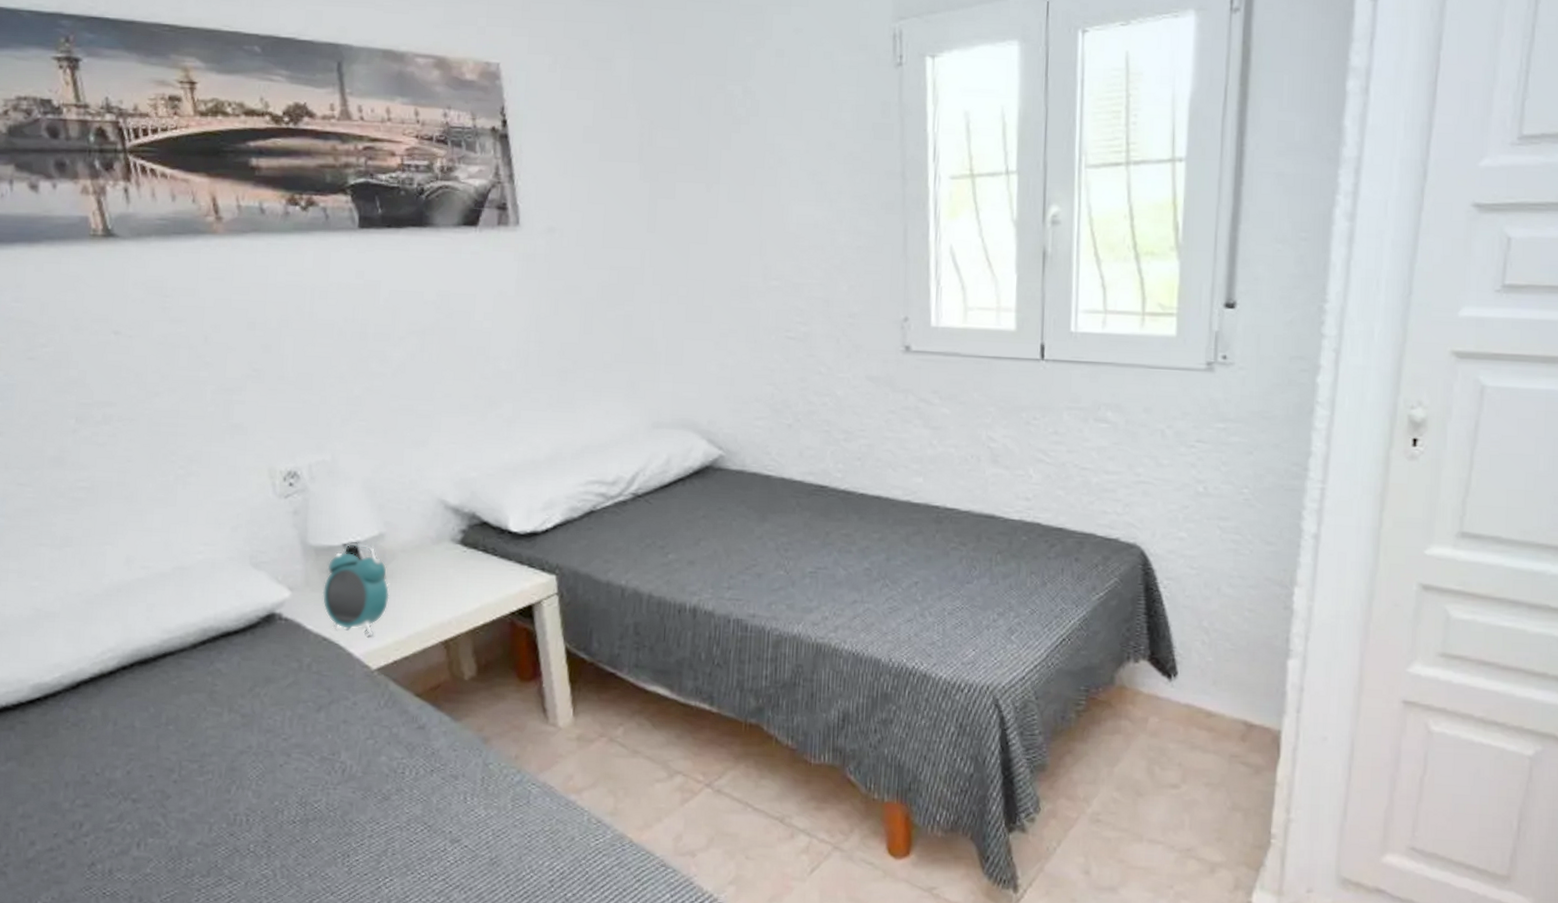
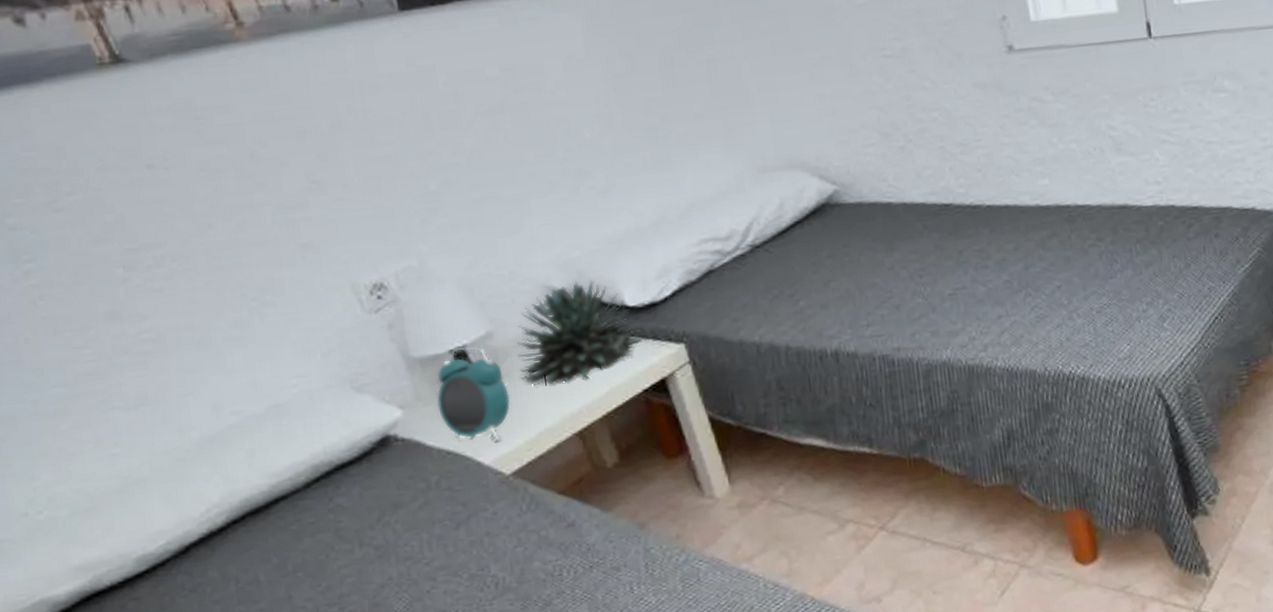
succulent plant: none [402,499,520,593] -> present [517,280,644,386]

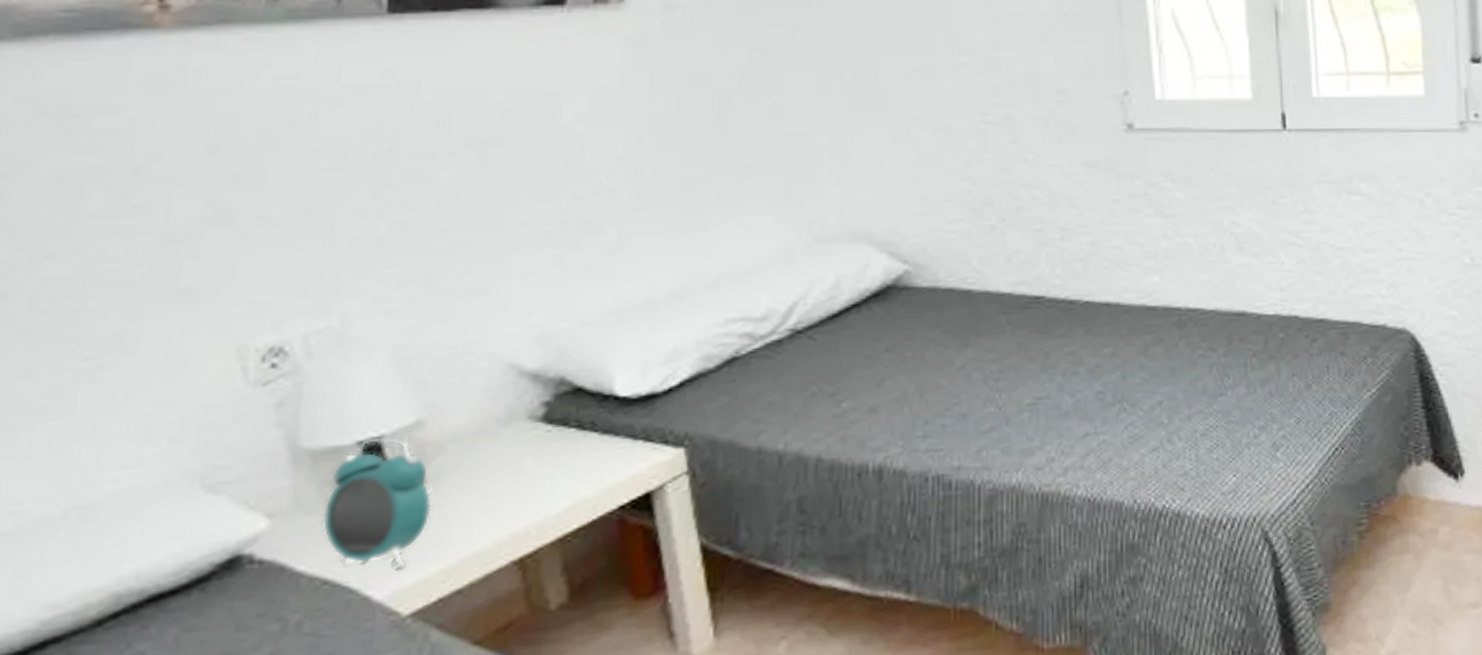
succulent plant: present [517,280,644,386] -> none [453,360,632,495]

